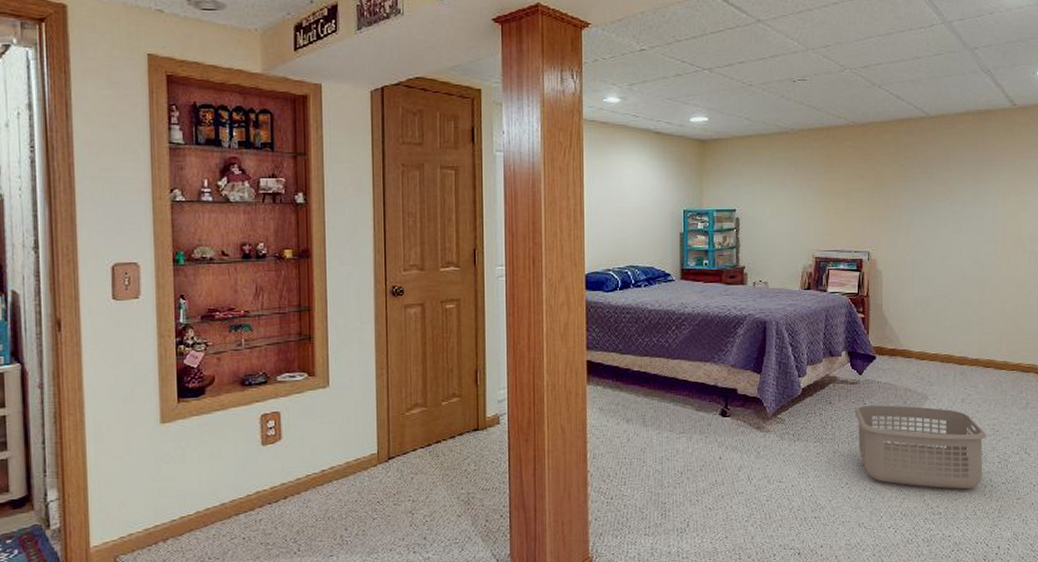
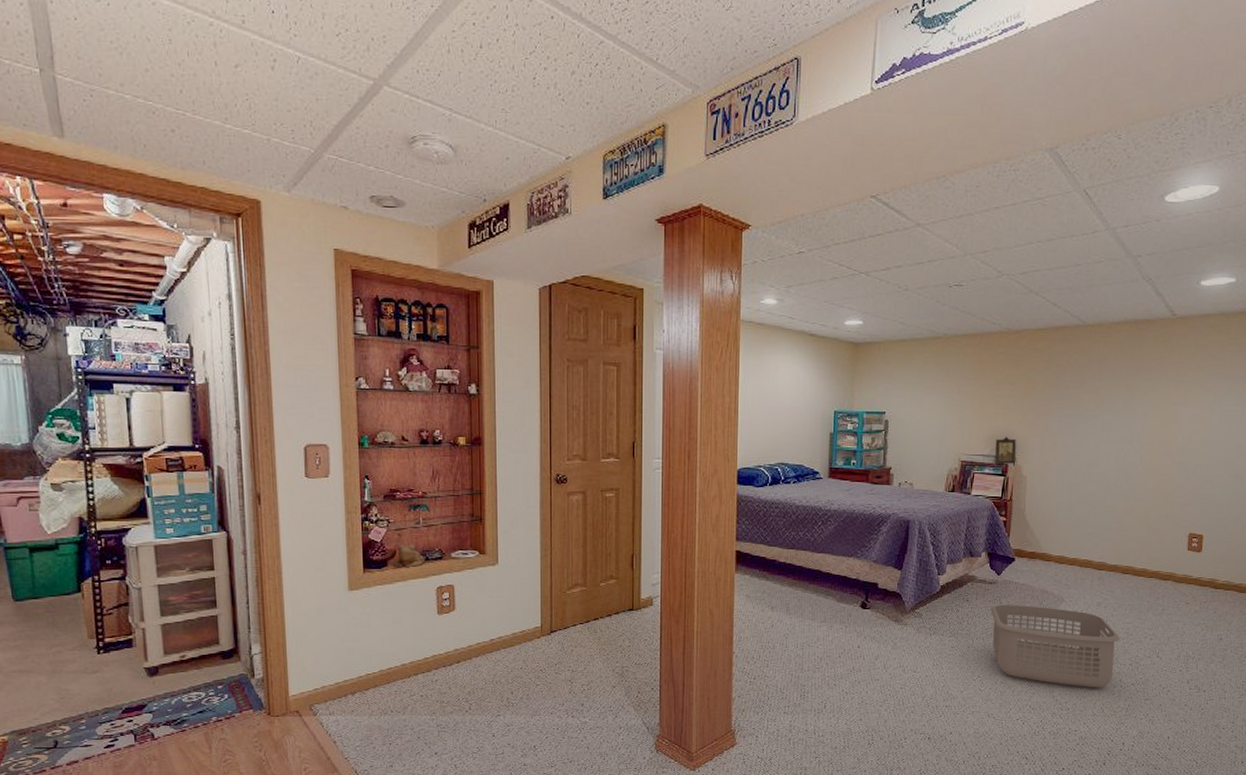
figurine: none [212,368,248,396] -> present [394,544,426,568]
photo frame: none [847,231,870,259] -> present [992,437,1016,464]

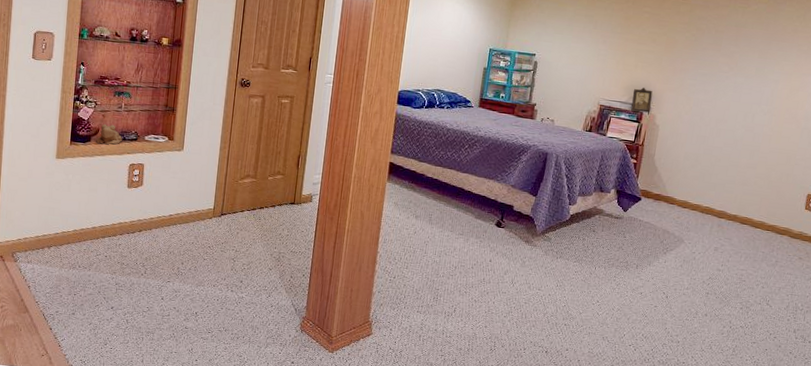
clothes hamper: present [990,604,1120,688] -> none [613,238,734,327]

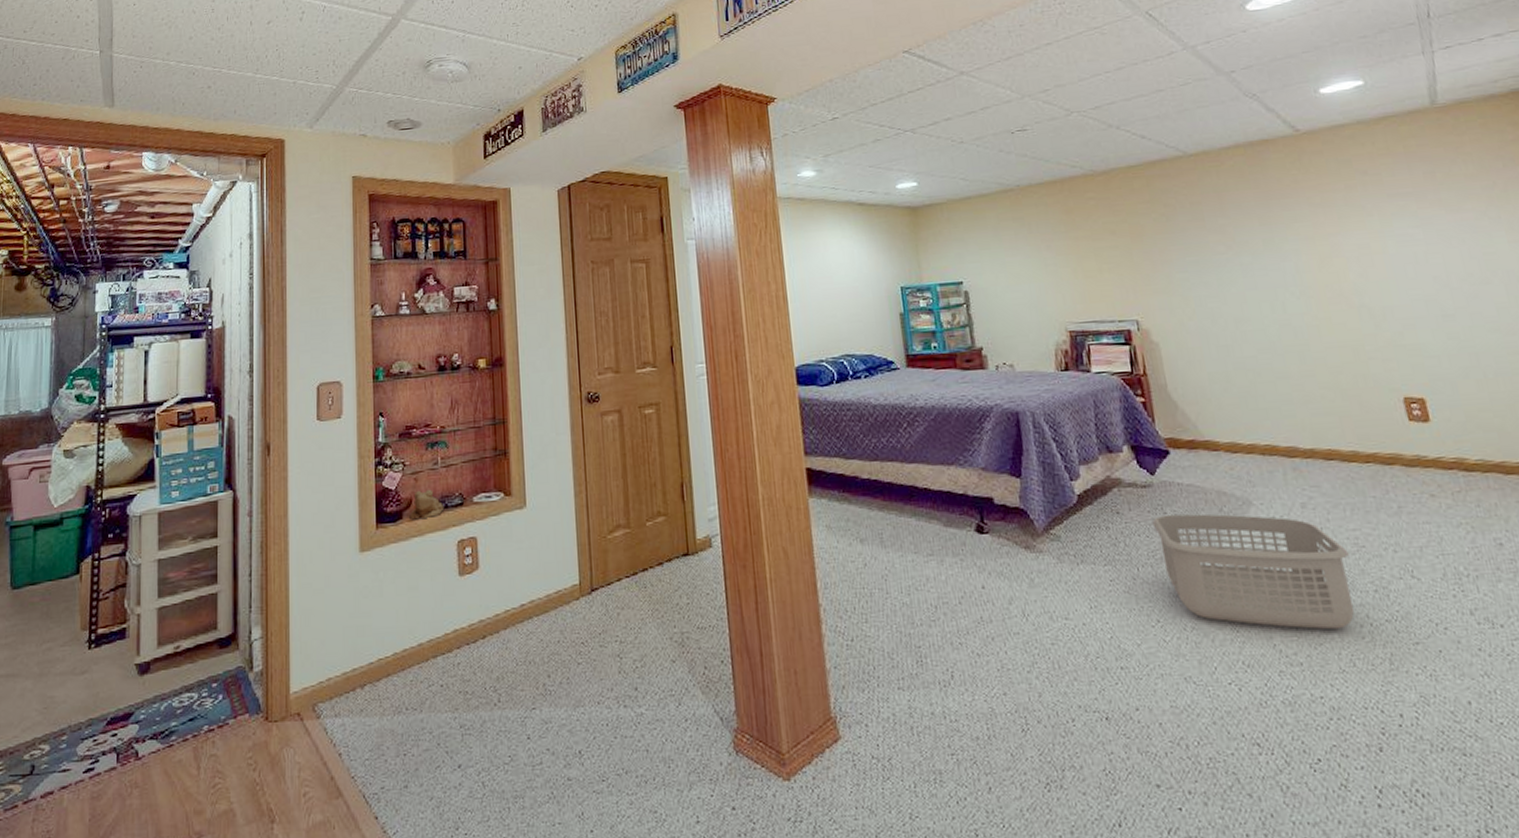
clothes hamper: none [613,238,734,327] -> present [1152,514,1354,630]
photo frame: present [629,88,653,113] -> none [1107,296,1140,331]

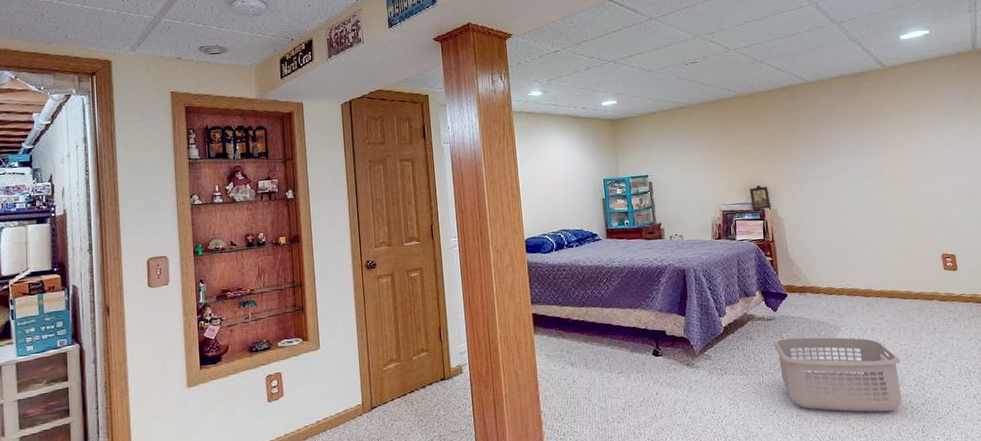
figurine: present [409,489,445,520] -> none [227,338,255,362]
photo frame: none [1107,296,1140,331] -> present [749,185,771,210]

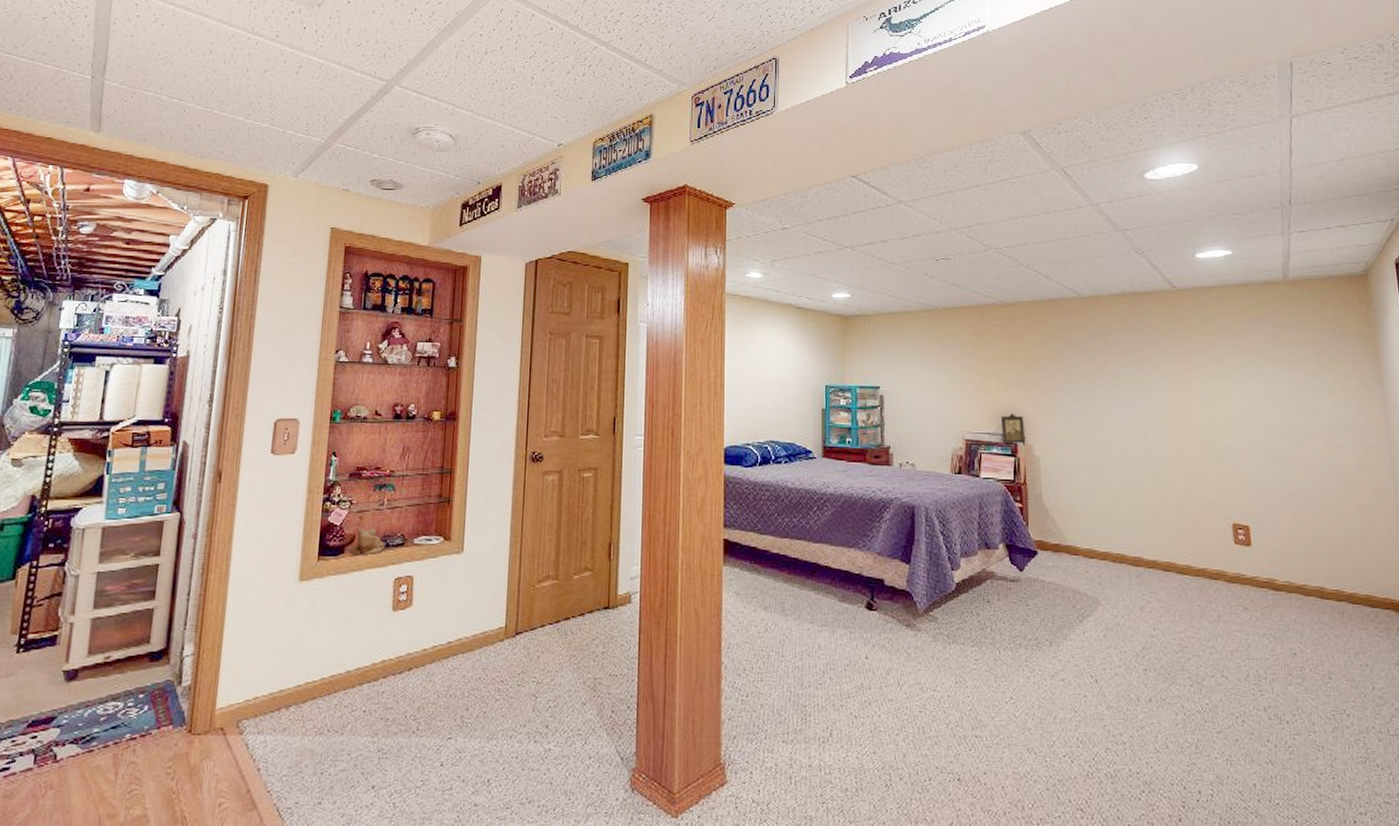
figurine: none [227,338,255,362] -> present [351,528,386,556]
clothes hamper: present [773,337,902,412] -> none [1016,606,1174,716]

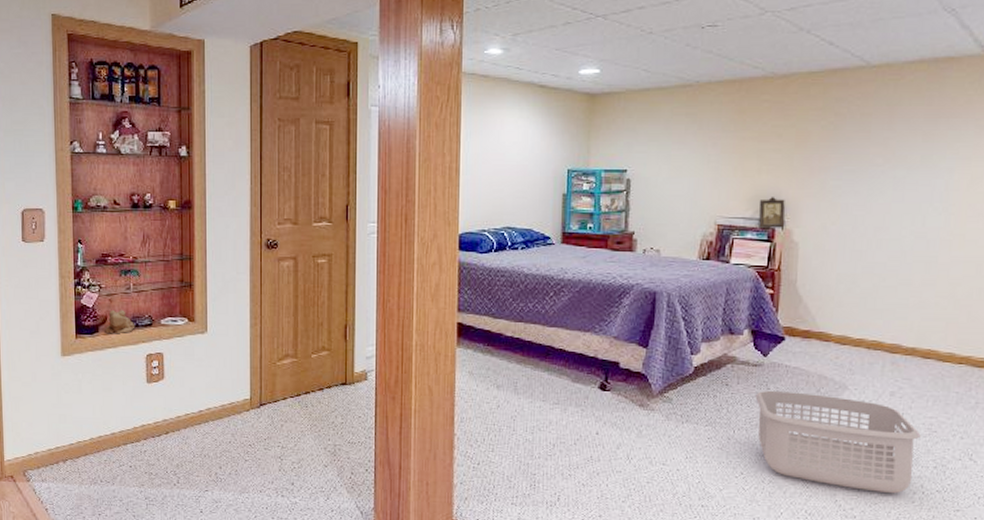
clothes hamper: none [1016,606,1174,716] -> present [755,390,921,494]

